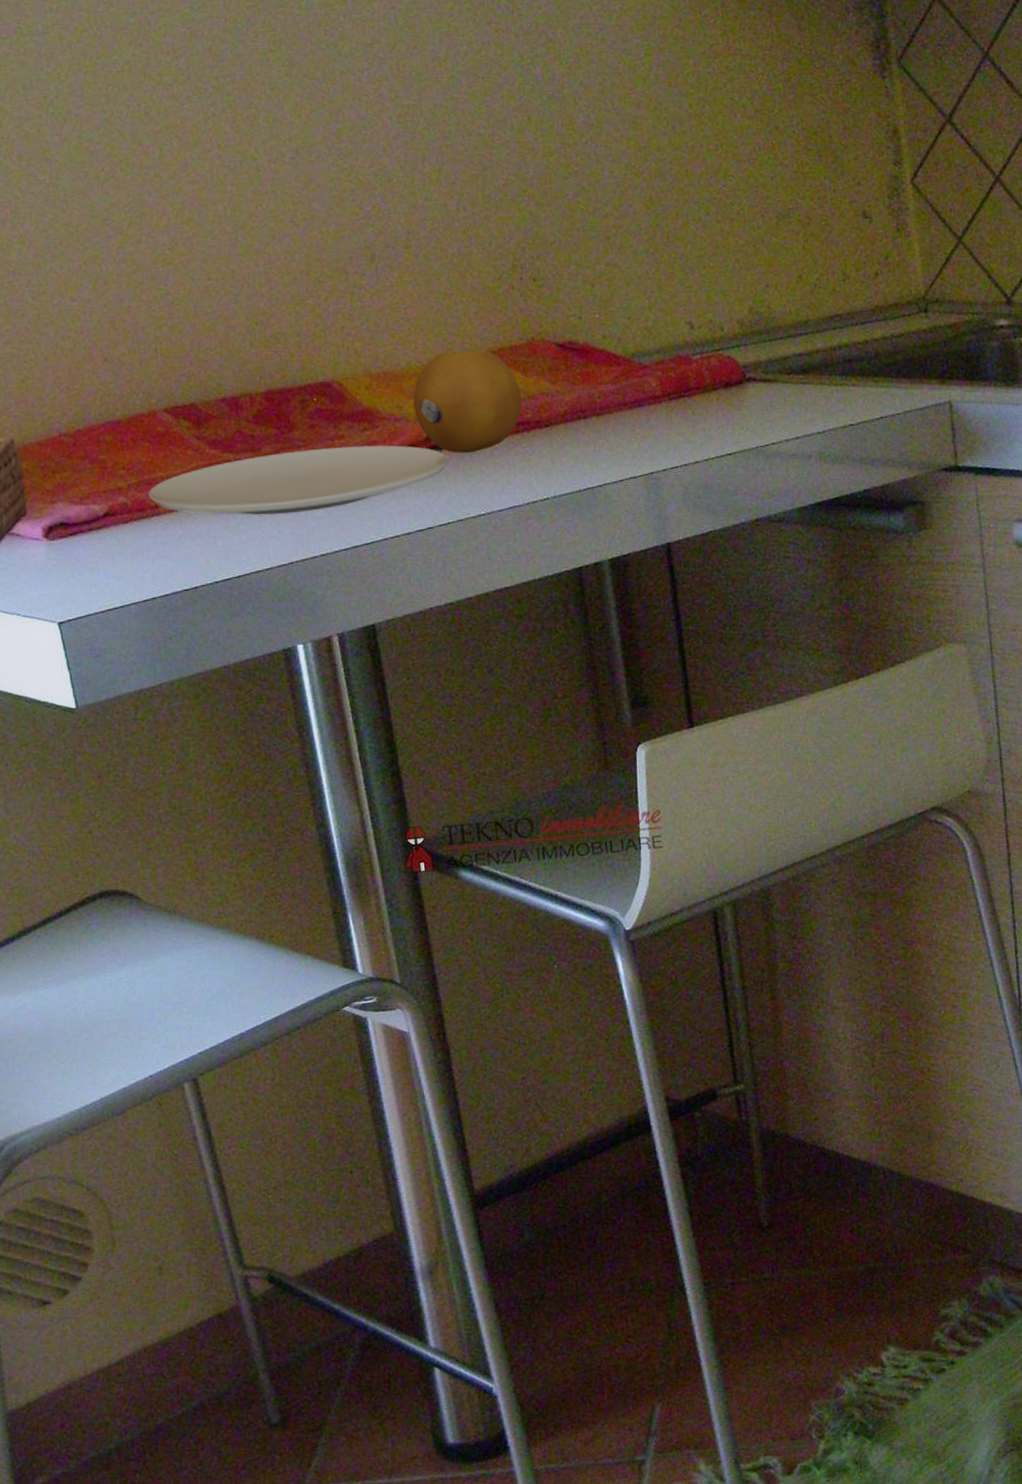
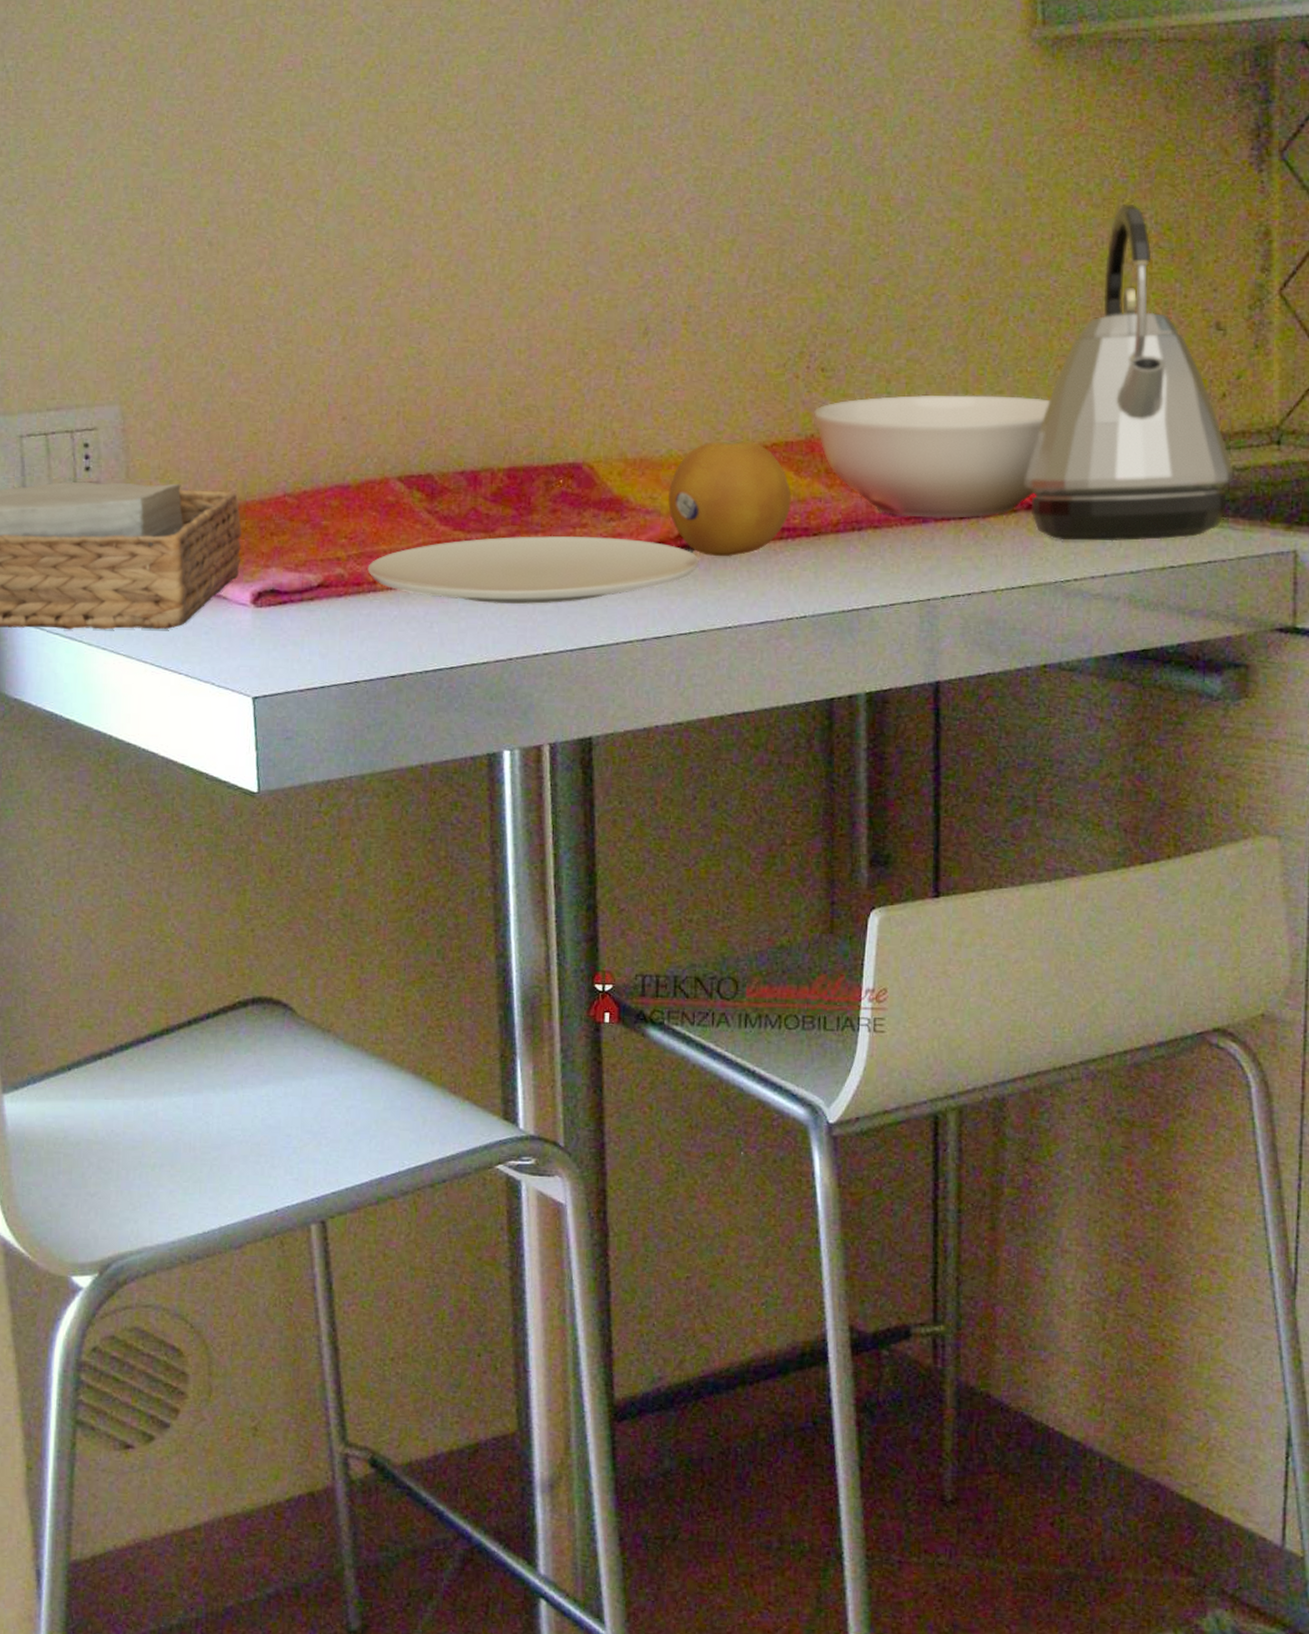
bowl: none [531,289,733,403] -> present [814,395,1050,518]
kettle: none [720,113,893,411] -> present [1025,203,1234,542]

